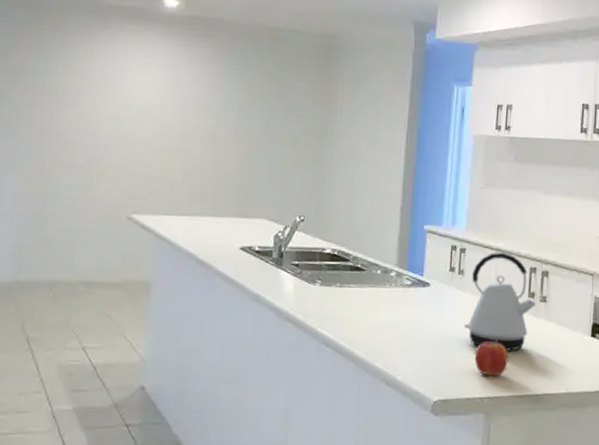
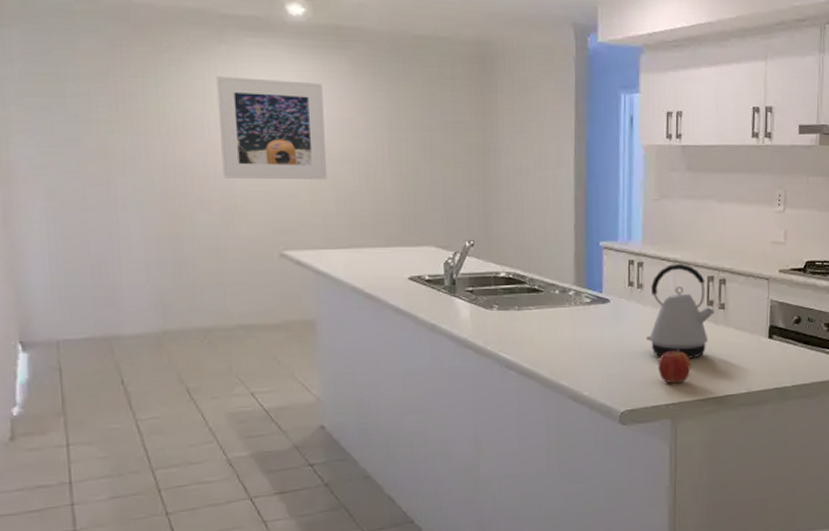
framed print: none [89,57,185,151] -> present [216,76,328,179]

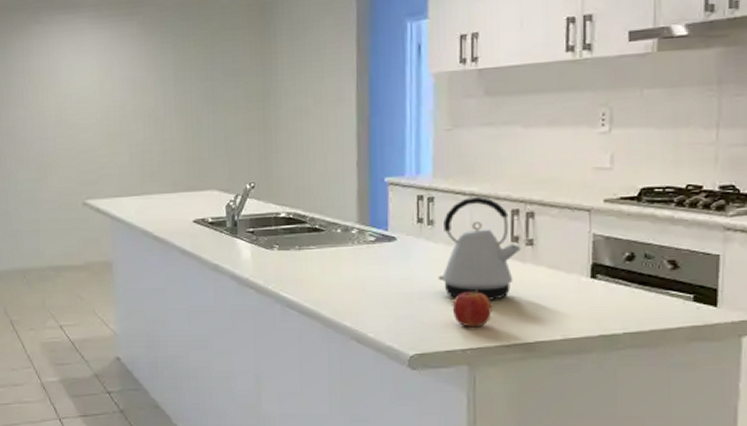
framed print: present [216,76,328,179] -> none [33,48,122,139]

